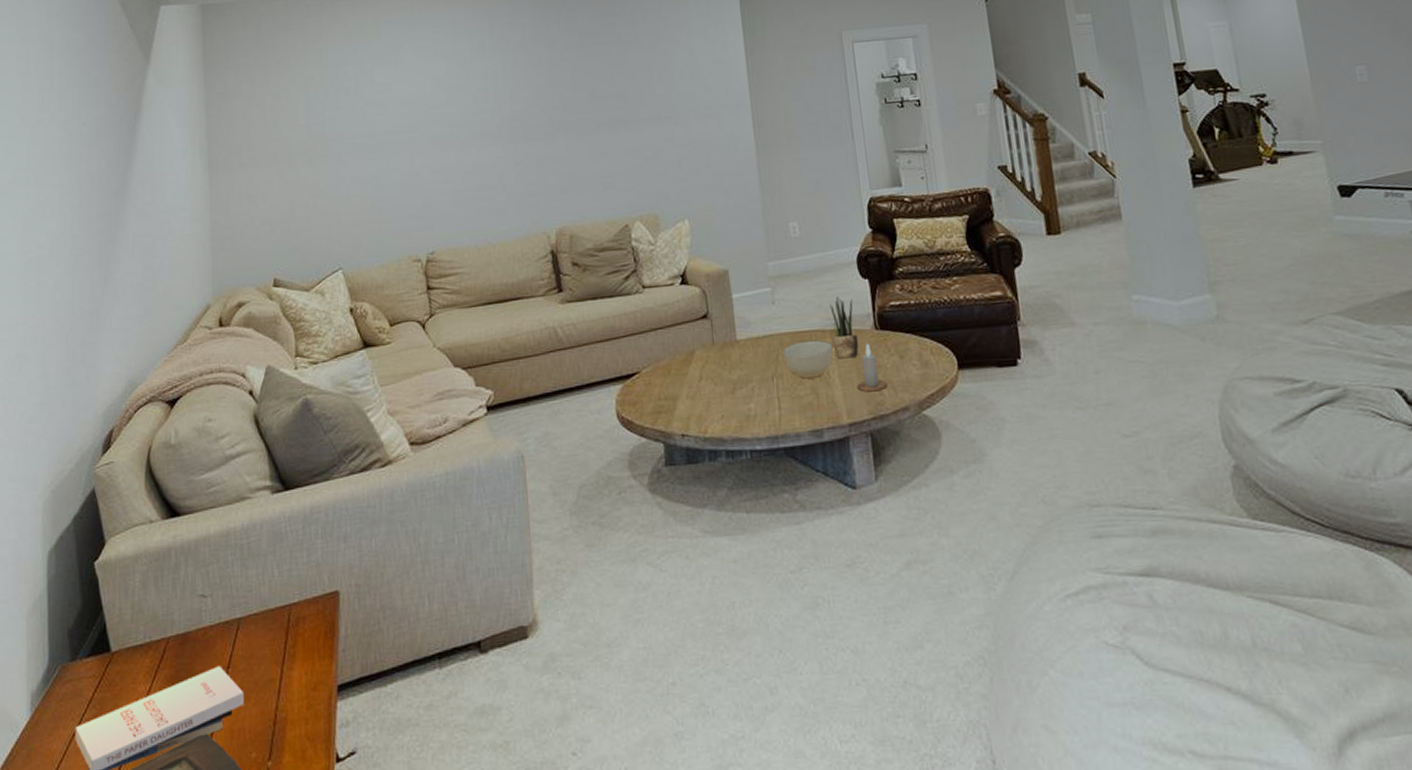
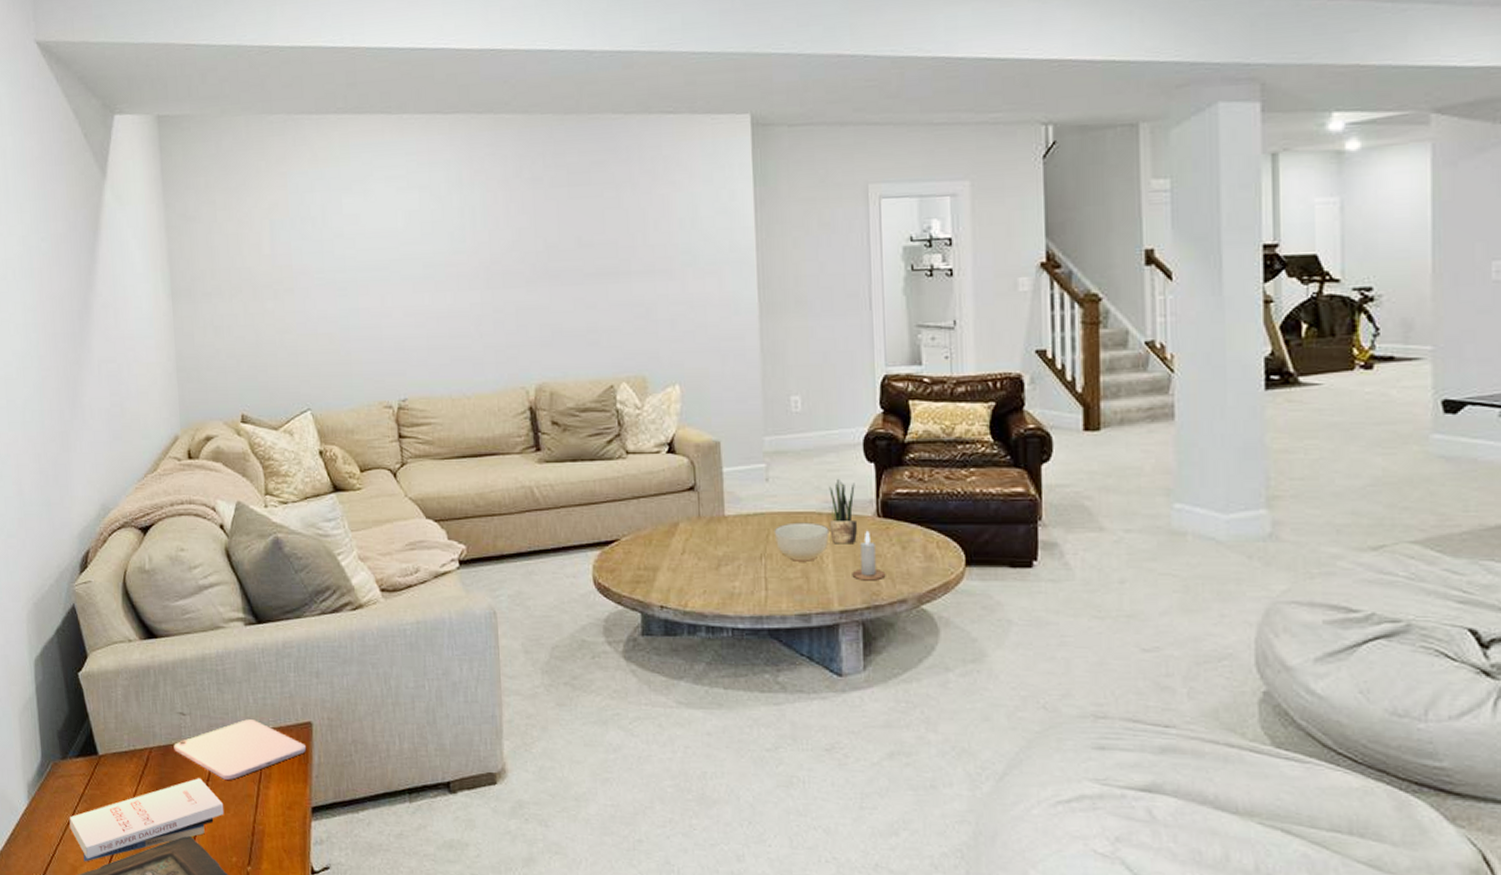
tablet: none [193,594,332,665] -> present [173,719,306,780]

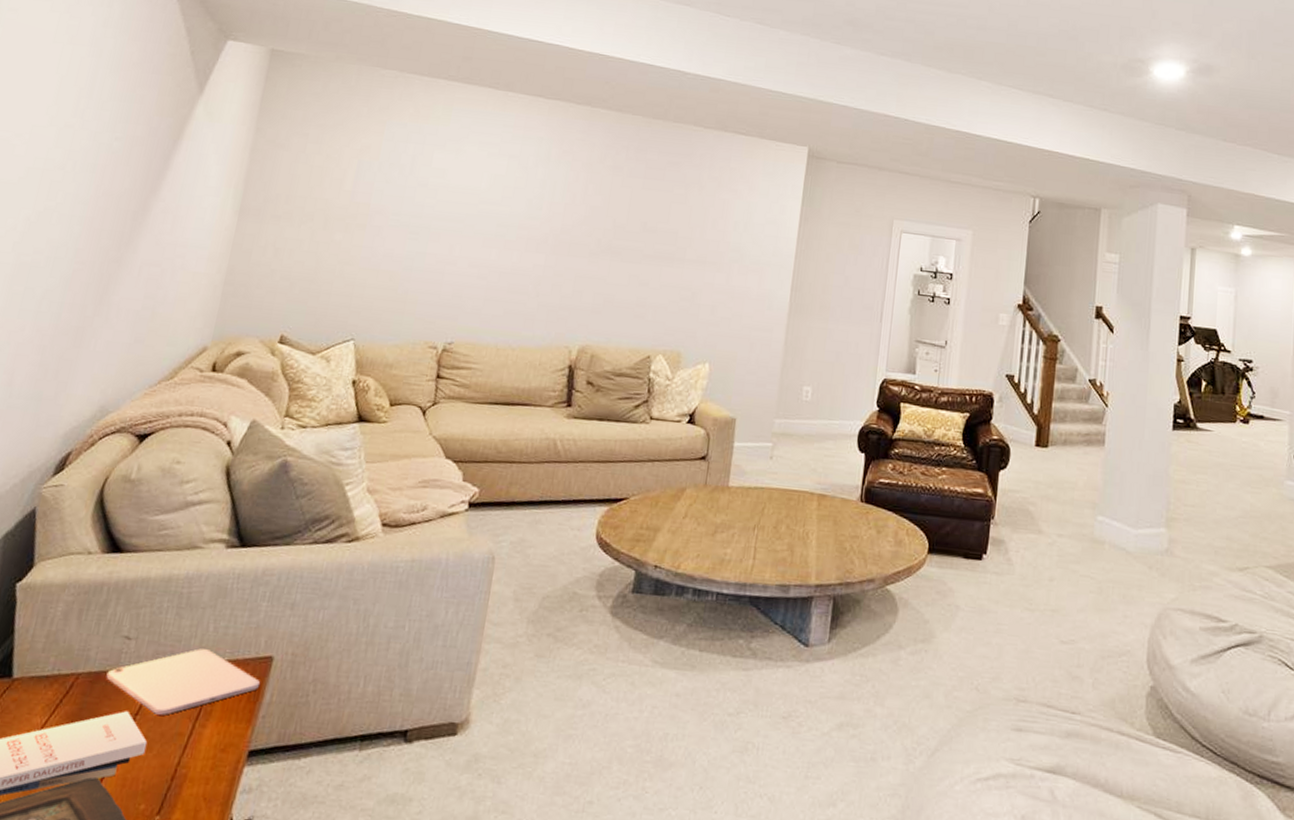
bowl: present [774,522,830,561] -> none [769,499,818,536]
potted plant: present [829,478,857,543] -> none [818,463,846,523]
candle: present [852,530,886,581] -> none [831,513,860,560]

